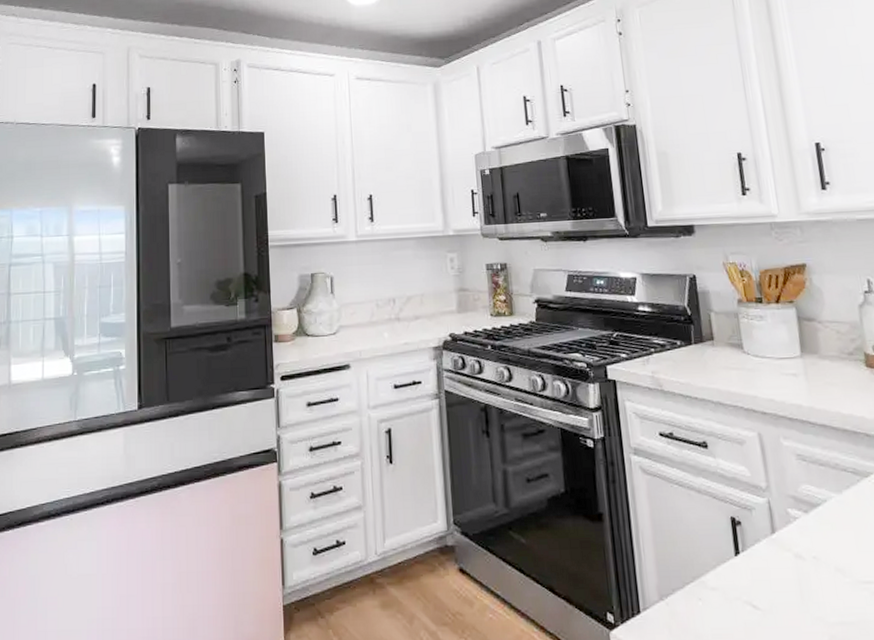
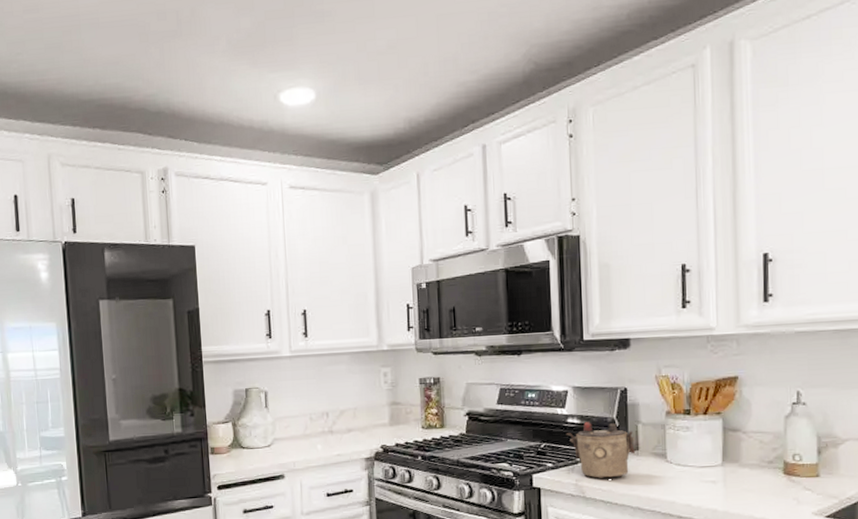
teapot: none [638,310,711,370] -> present [566,422,636,478]

